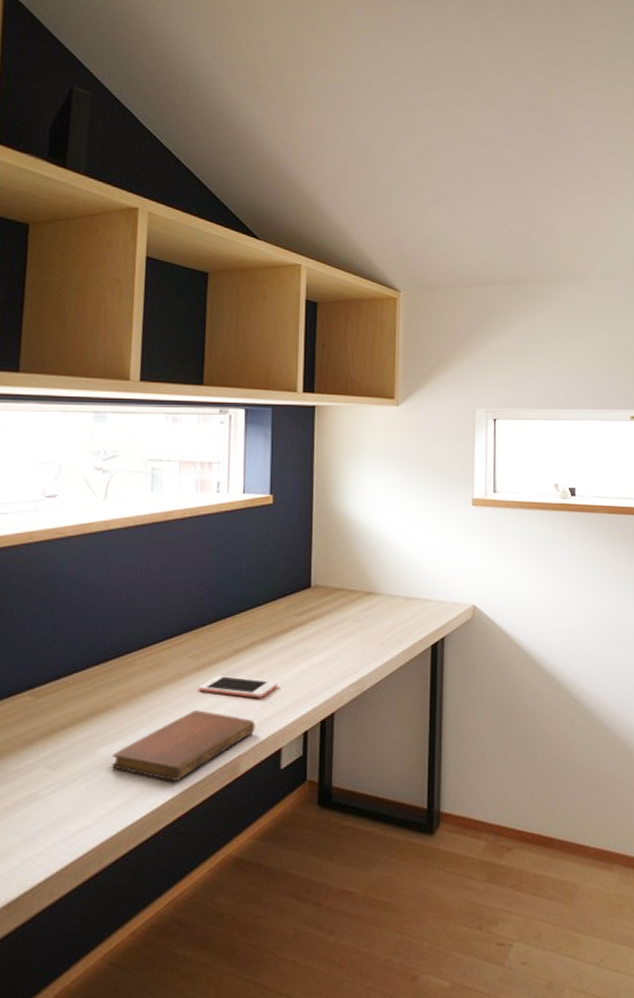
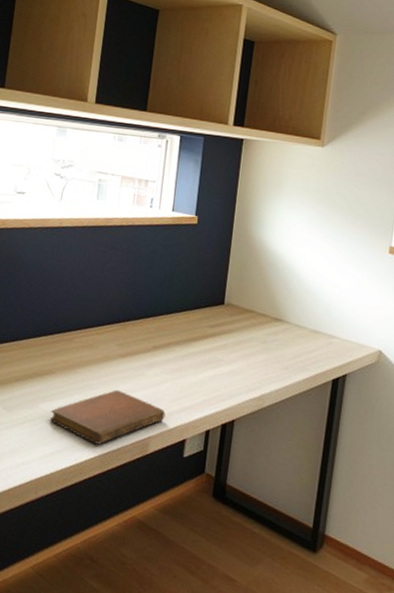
cell phone: present [198,675,279,698] -> none [121,364,188,393]

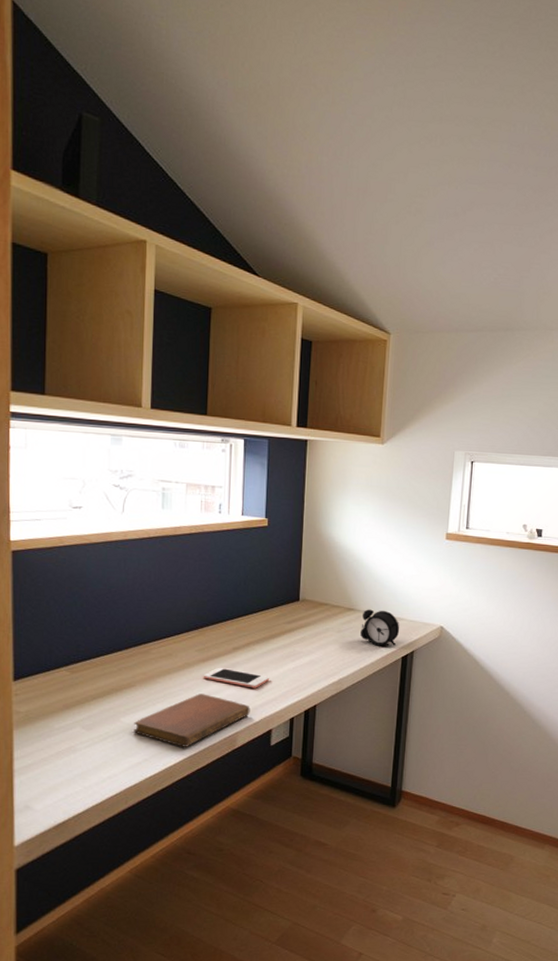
cell phone: none [121,364,188,393] -> present [203,667,270,688]
alarm clock: none [286,321,332,366] -> present [359,609,400,646]

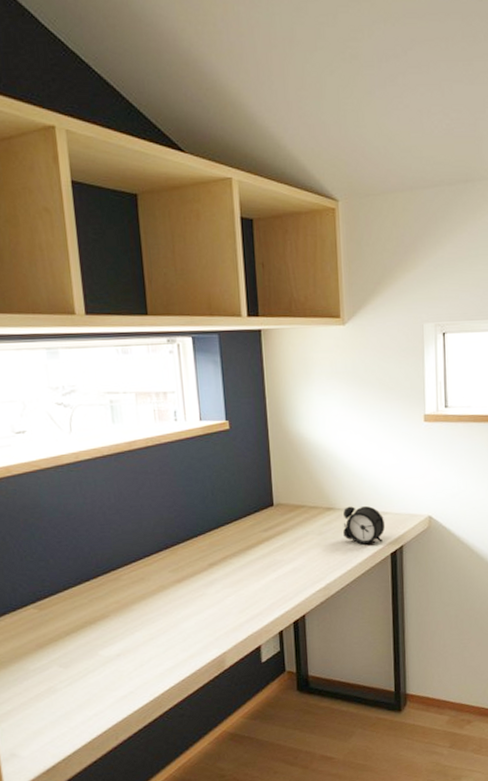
notebook: present [132,693,250,747] -> none [113,616,236,675]
cell phone: present [203,667,270,688] -> none [180,586,252,605]

